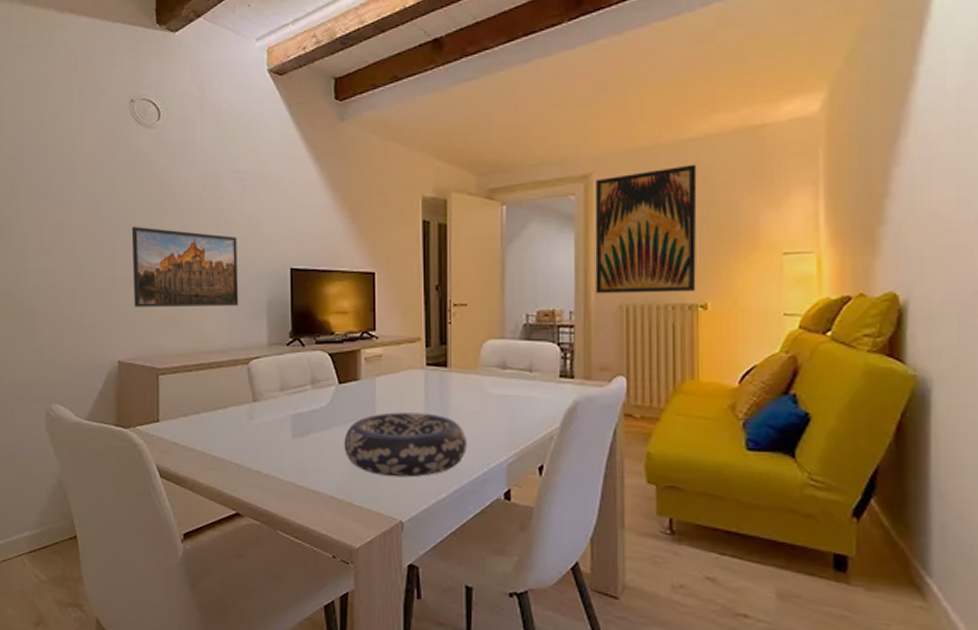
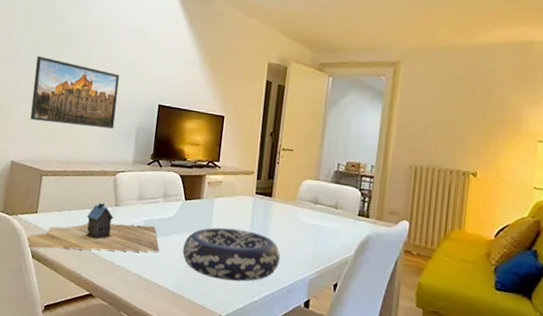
toy house: none [149,399,316,465] -> present [25,202,160,253]
wall art: present [595,164,697,294] -> none [393,64,480,163]

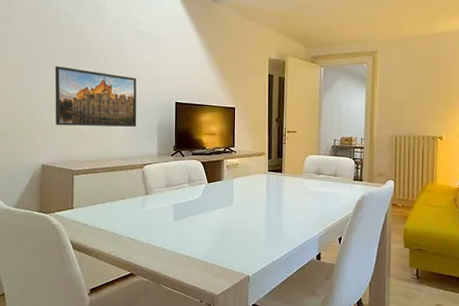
toy house: present [25,202,160,253] -> none [64,193,190,240]
decorative bowl: present [182,227,281,282] -> none [210,202,293,246]

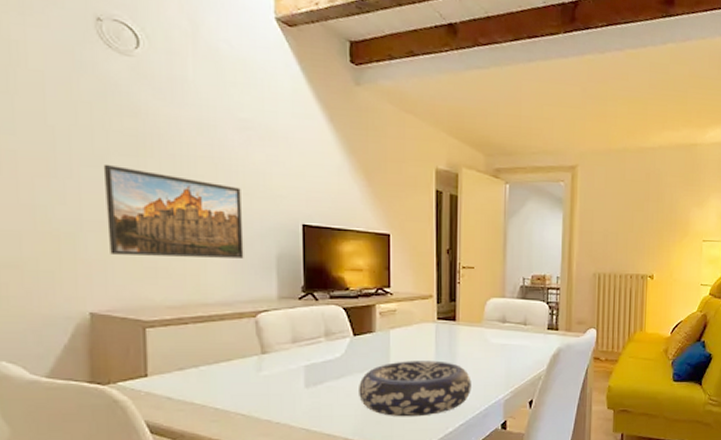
decorative bowl: none [210,202,293,246] -> present [359,360,471,417]

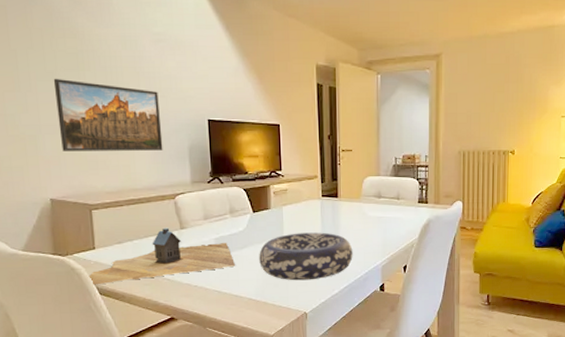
toy house: none [135,351,330,422] -> present [87,227,236,285]

